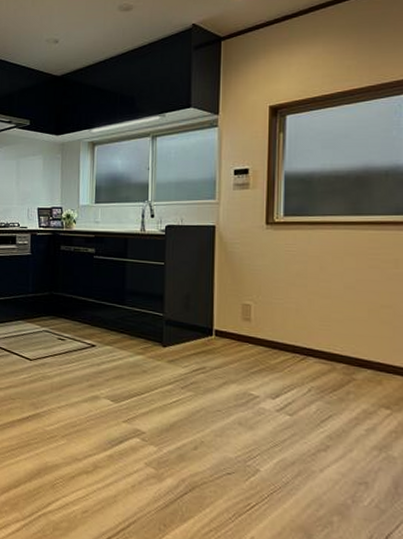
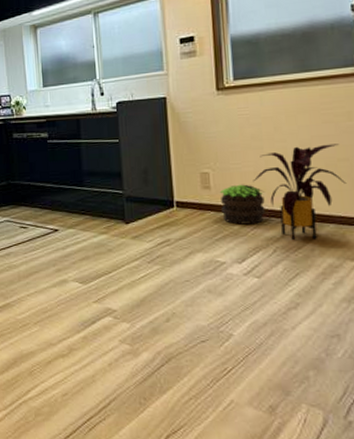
potted plant: none [259,319,304,361] -> present [219,184,265,225]
house plant: none [294,288,388,383] -> present [253,144,347,241]

